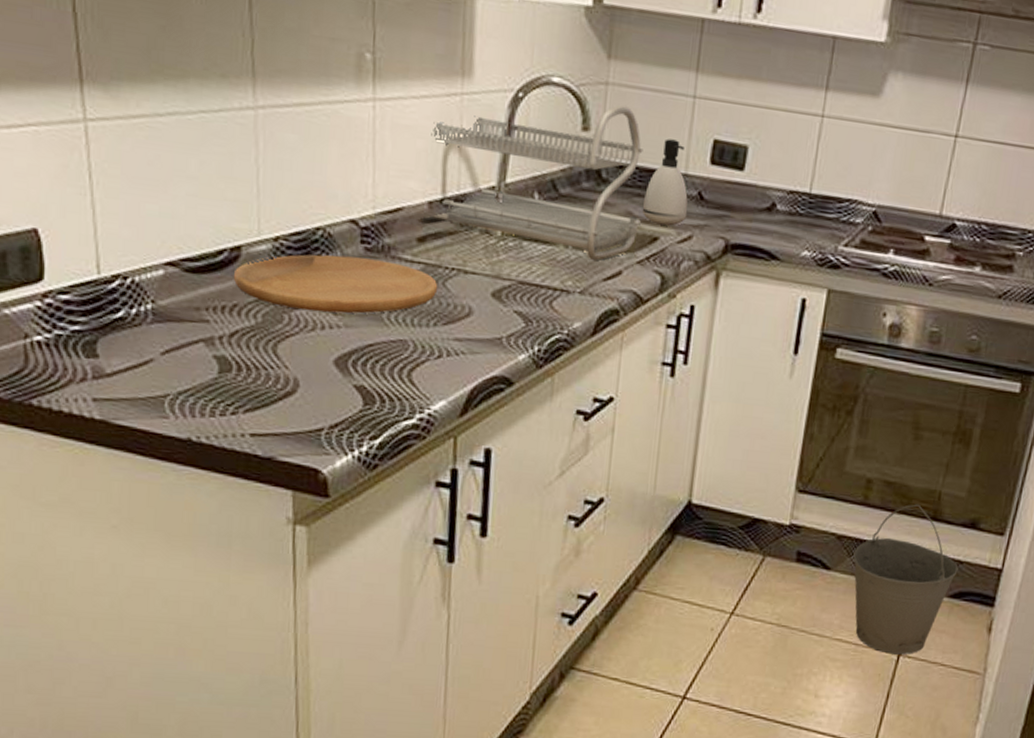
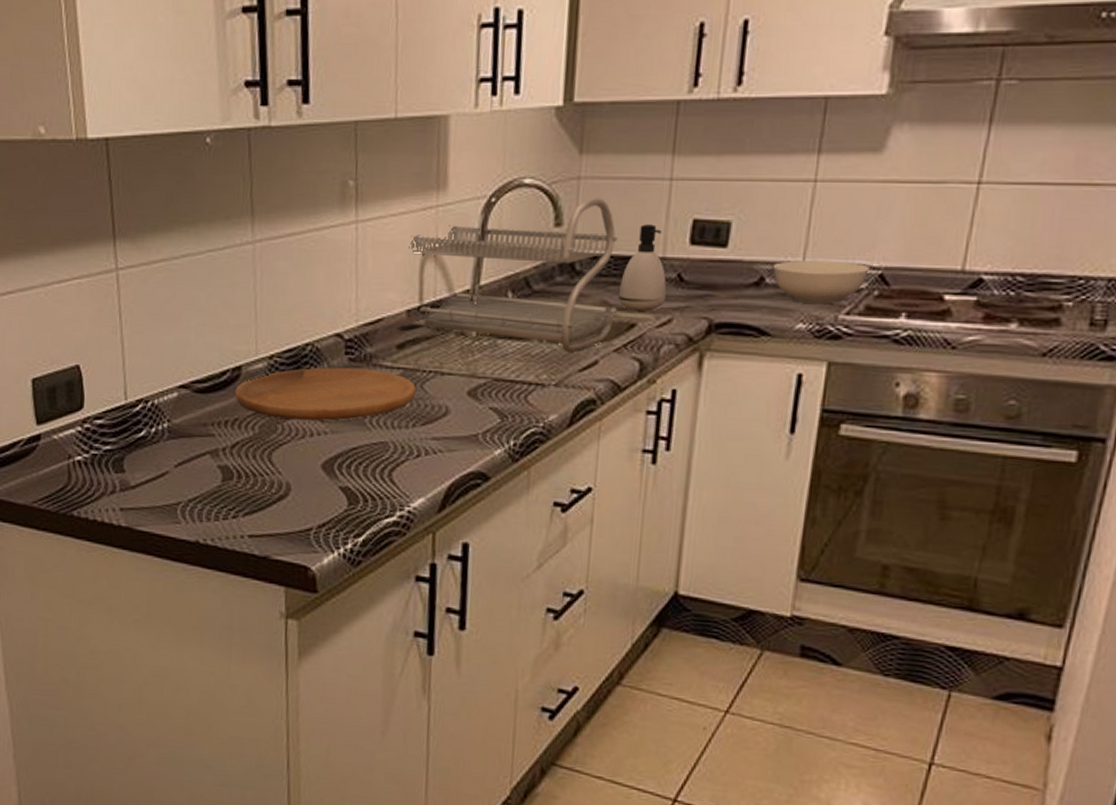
bowl: none [783,190,866,235] -> present [773,260,870,304]
bucket: present [852,504,959,655] -> none [867,592,1004,763]

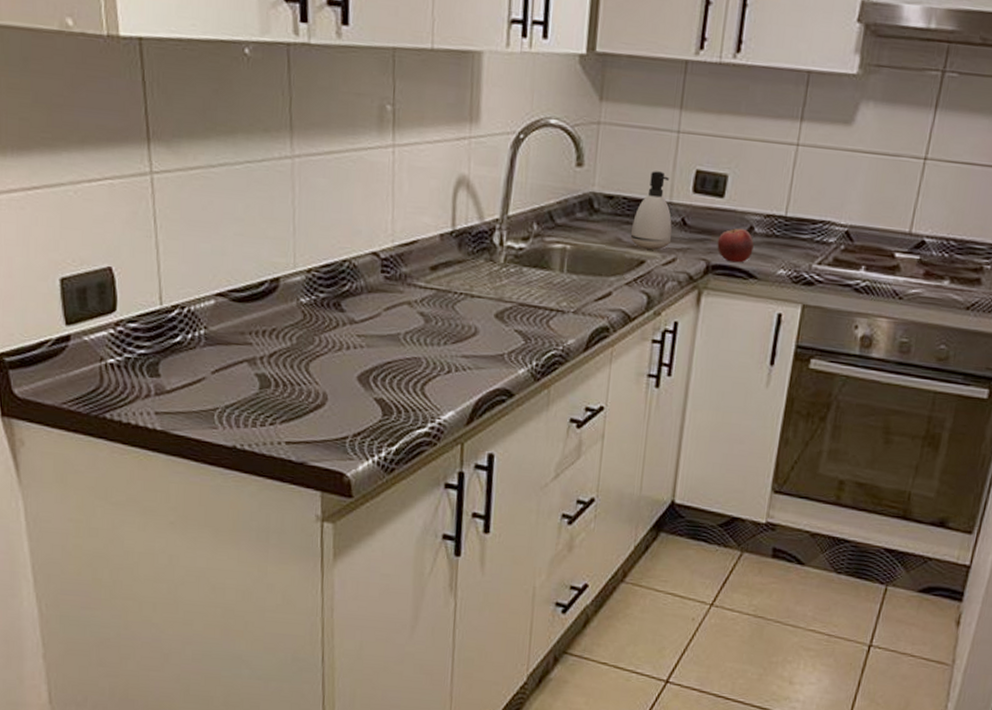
cutting board: present [234,367,417,421] -> none [272,283,448,335]
dish rack: present [394,196,618,353] -> none [428,142,632,284]
fruit: none [720,280,765,319] -> present [717,228,754,263]
bowl: present [773,260,870,304] -> none [761,214,838,254]

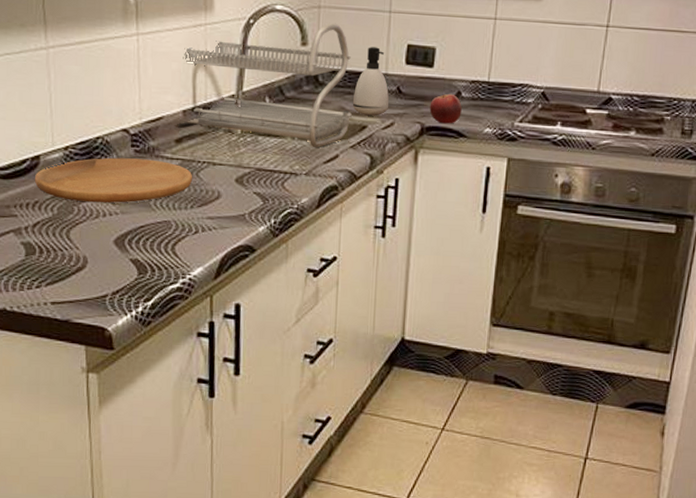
cutting board: none [272,283,448,335] -> present [34,157,193,203]
dish rack: none [428,142,632,284] -> present [172,23,352,148]

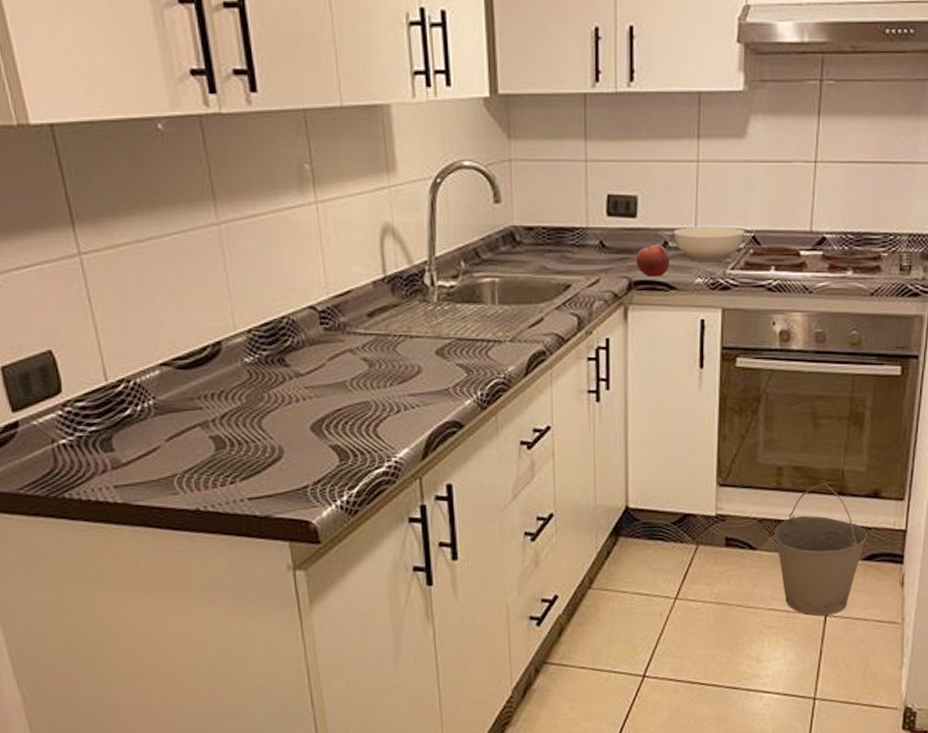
cutting board: present [34,157,193,203] -> none [217,337,390,388]
dish rack: present [172,23,352,148] -> none [362,176,554,312]
soap dispenser: present [352,47,390,116] -> none [553,200,593,274]
bowl: none [467,79,535,114] -> present [673,226,745,261]
bucket: none [541,331,632,458] -> present [773,483,868,616]

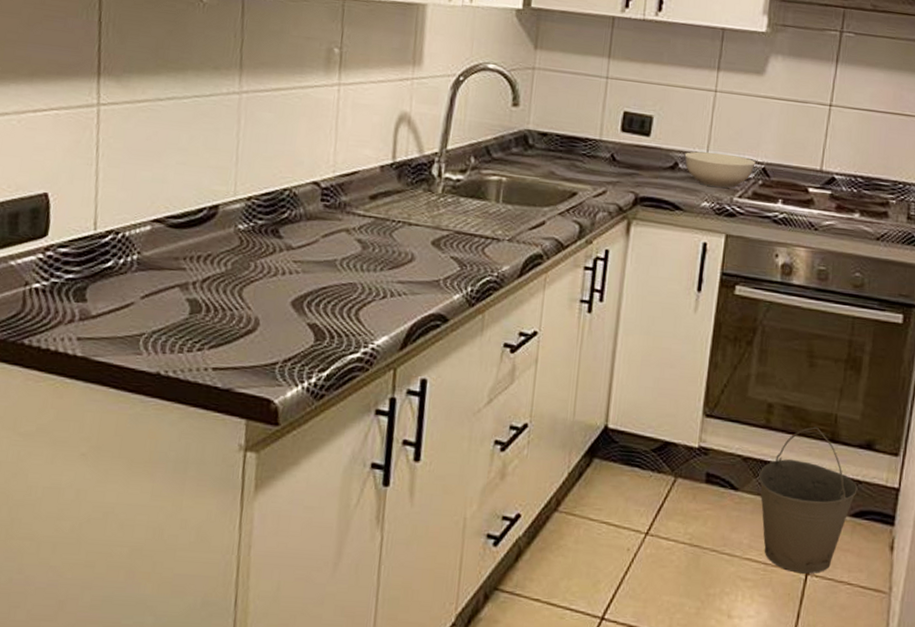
fruit: present [636,244,670,277] -> none [644,164,679,196]

